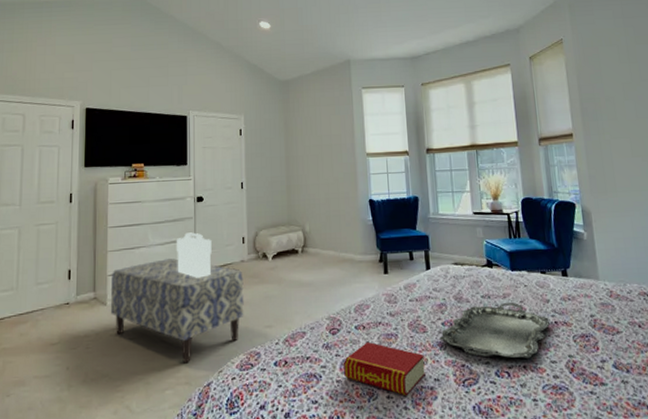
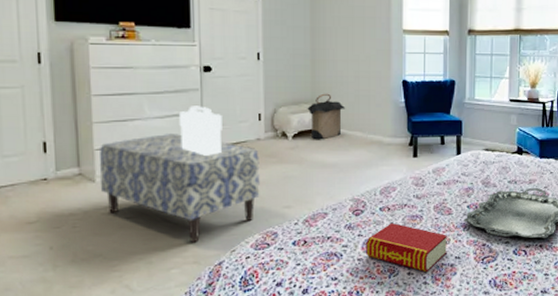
laundry hamper: none [284,215,319,260] -> present [307,93,346,140]

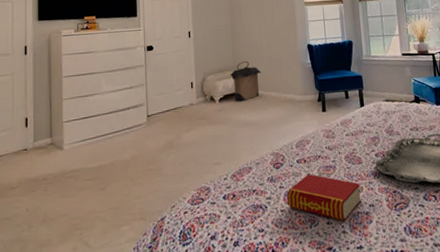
bench: present [99,134,260,243] -> none [66,104,194,201]
decorative box: present [178,106,222,156] -> none [128,79,162,122]

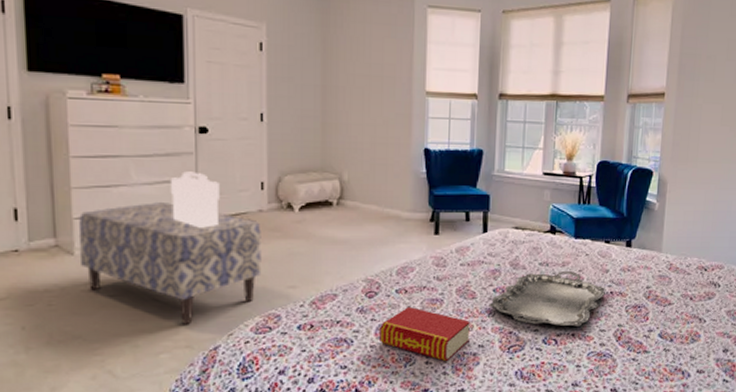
bench: none [66,104,194,201] -> present [78,202,262,325]
decorative box: none [128,79,162,122] -> present [170,171,220,228]
laundry hamper: present [230,60,262,102] -> none [316,161,360,213]

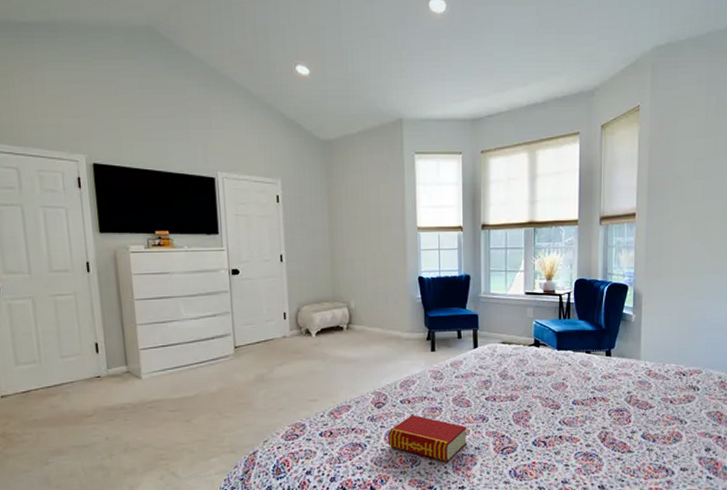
bench: present [78,202,262,325] -> none [144,333,288,434]
decorative box: present [170,171,220,228] -> none [211,307,251,353]
serving tray: present [489,271,605,327] -> none [482,380,588,430]

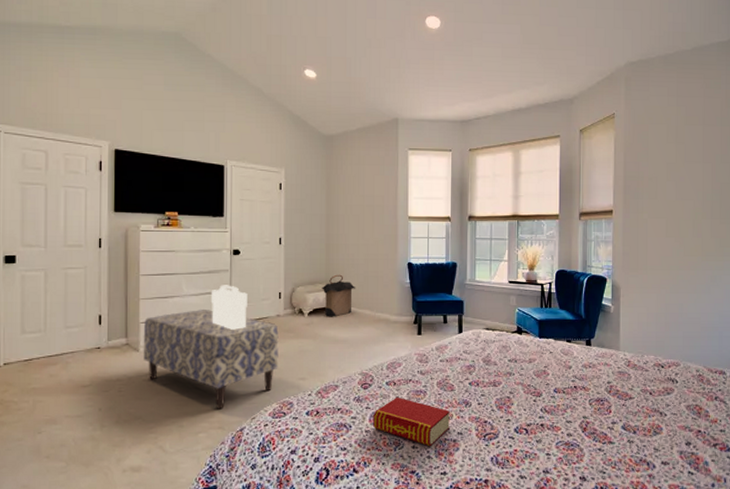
bench: none [144,333,288,434] -> present [143,310,279,410]
decorative box: none [211,307,251,353] -> present [210,285,248,330]
laundry hamper: none [328,291,365,337] -> present [322,274,356,317]

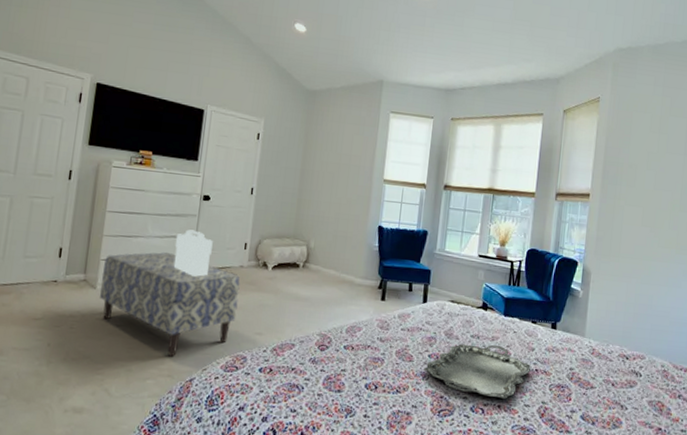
laundry hamper: present [322,274,356,317] -> none [289,230,324,274]
book: present [373,396,450,447] -> none [326,362,406,418]
serving tray: none [466,367,569,418] -> present [423,344,531,399]

